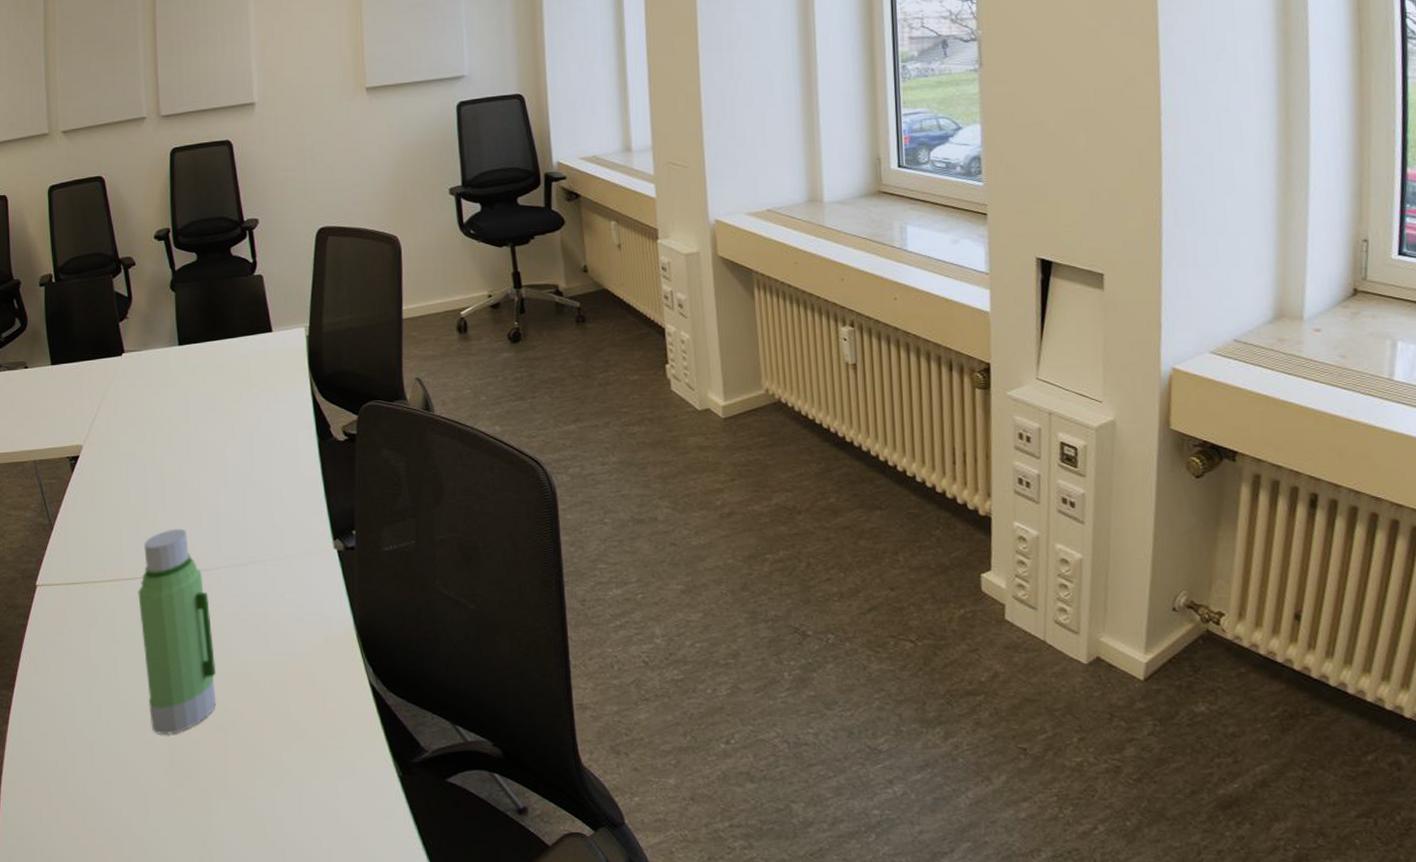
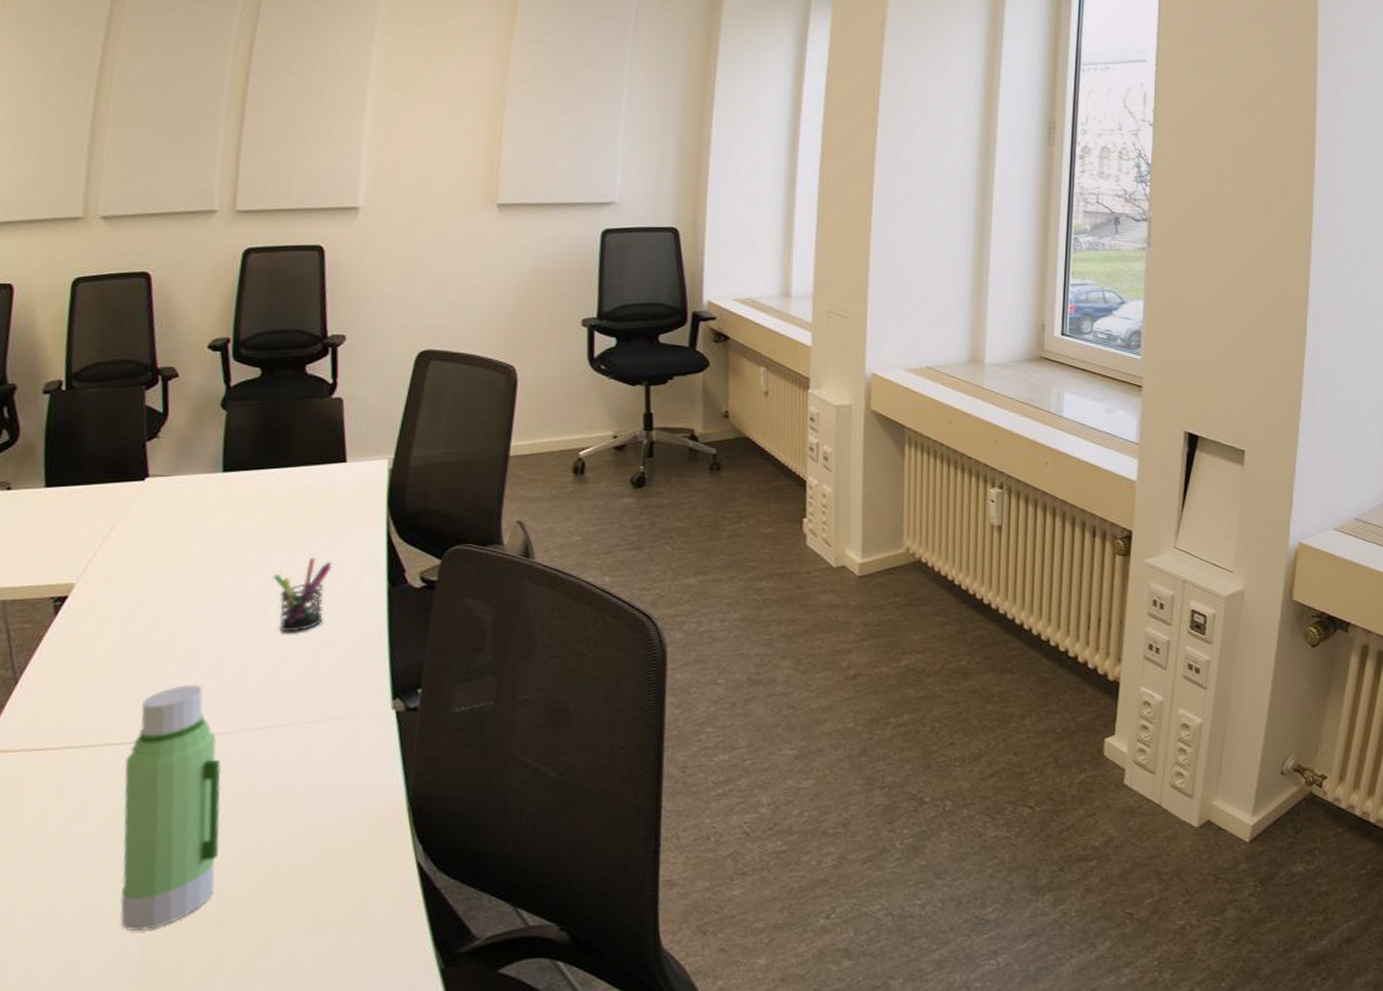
pen holder: none [227,416,272,483] -> present [272,557,333,632]

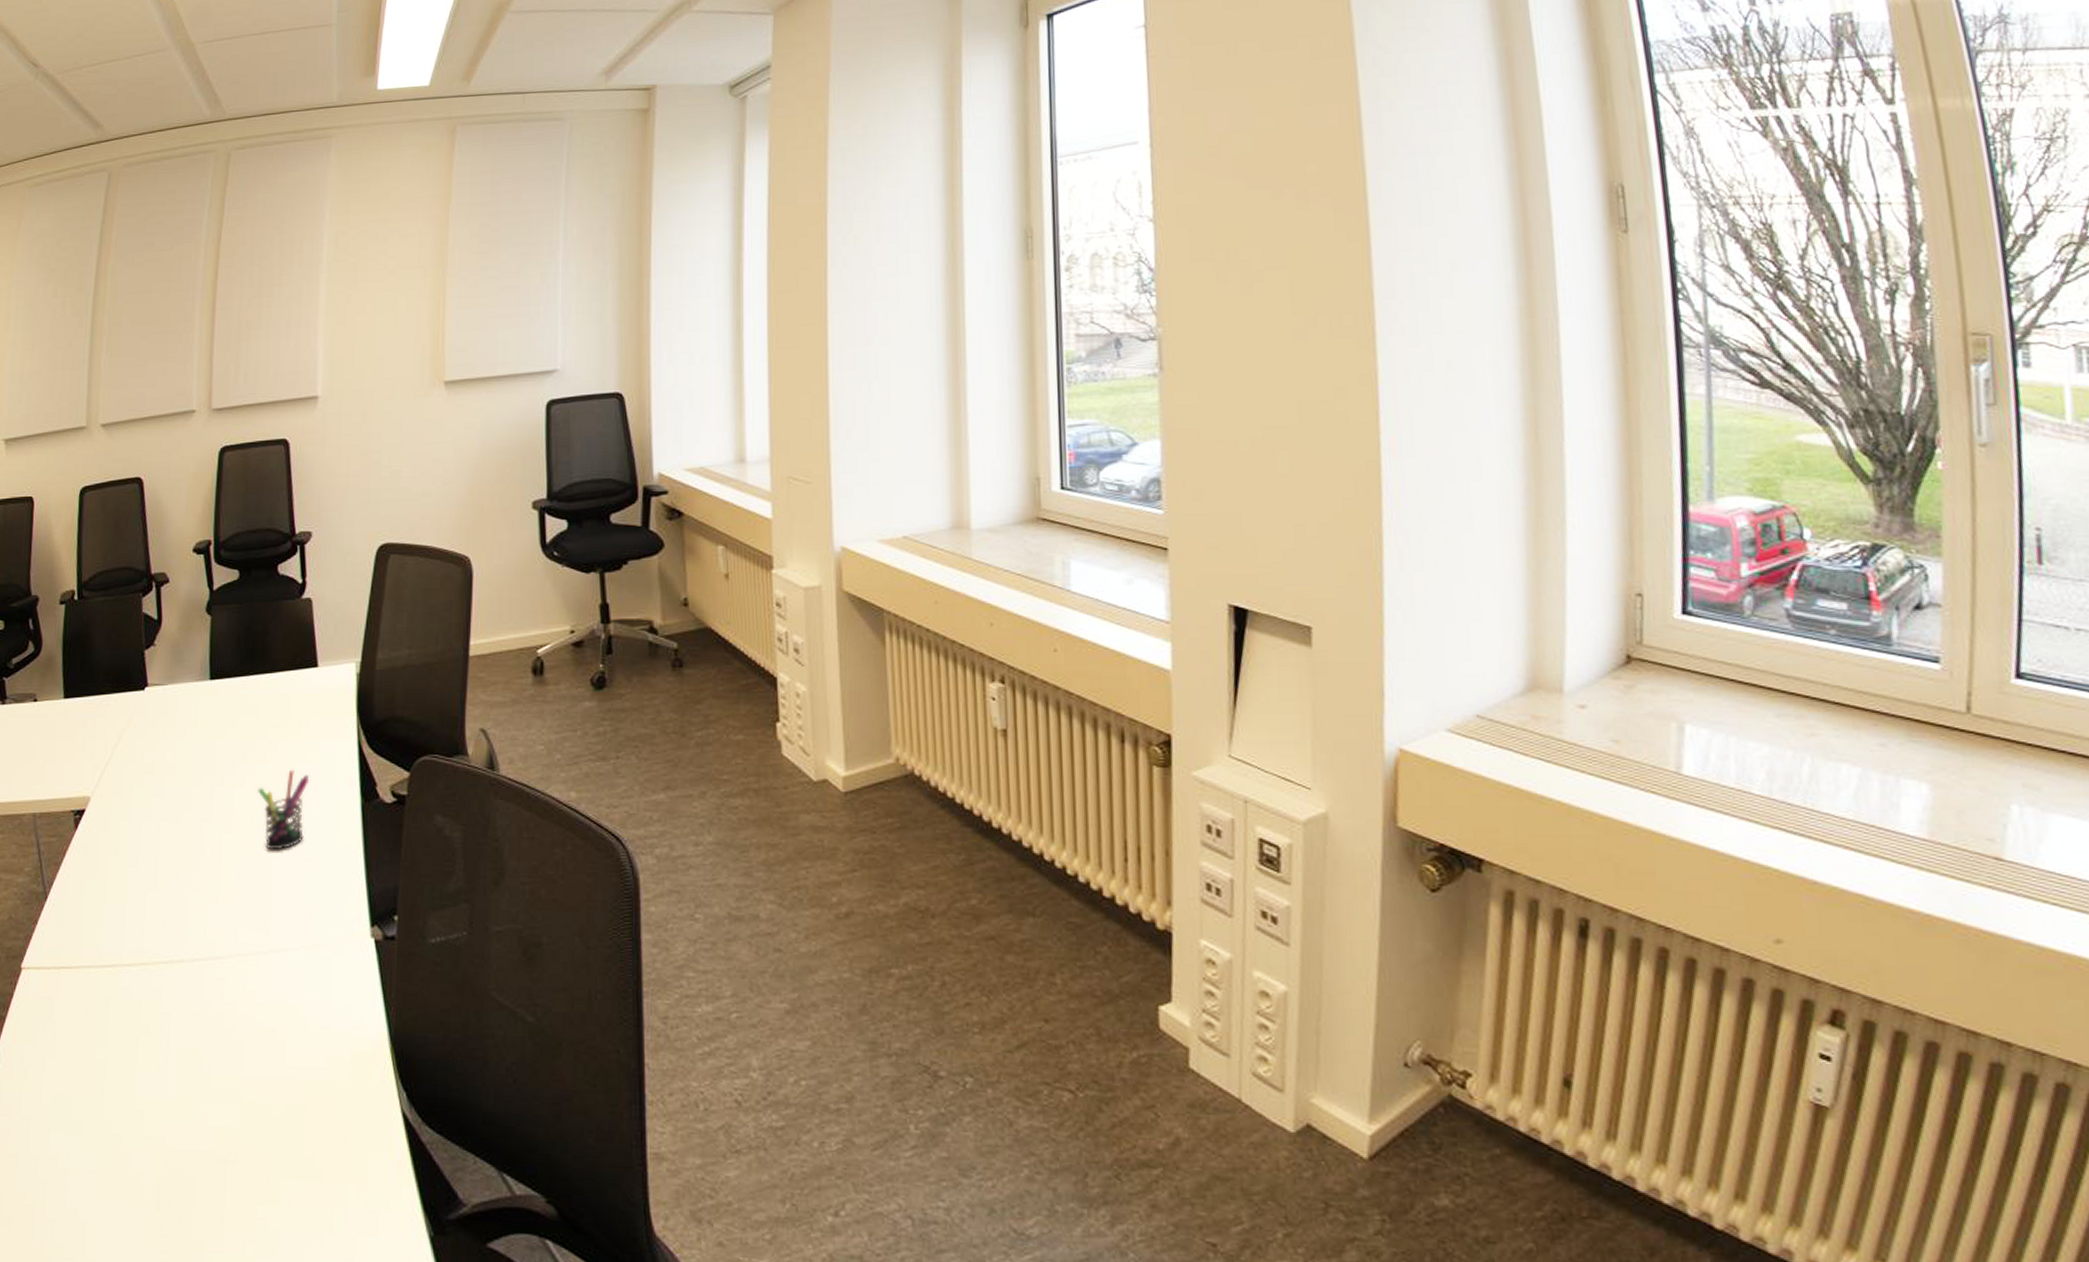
water bottle: present [120,685,222,932] -> none [137,904,222,1167]

